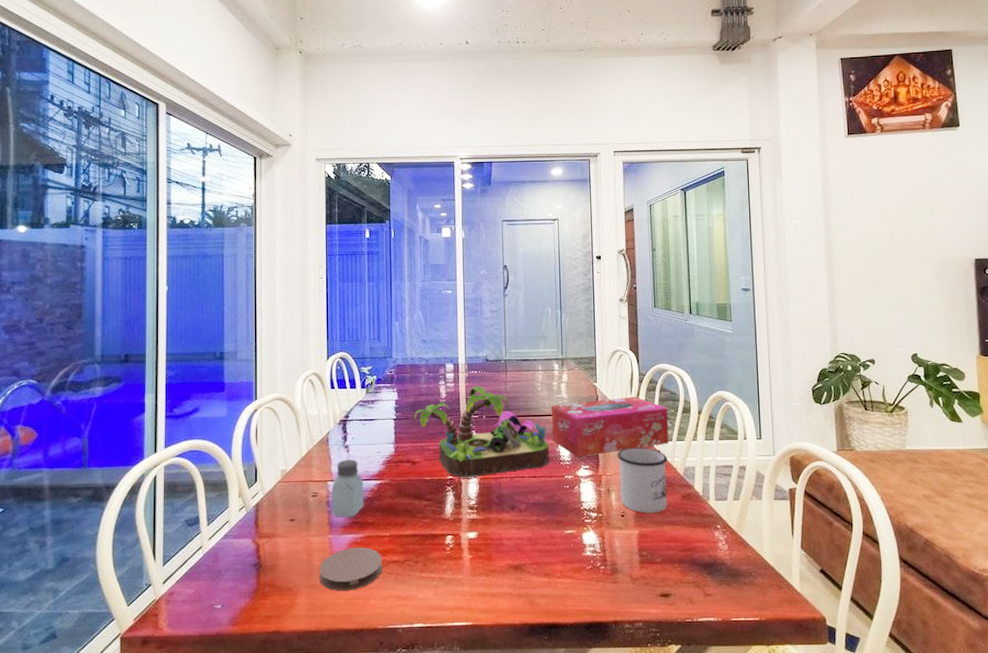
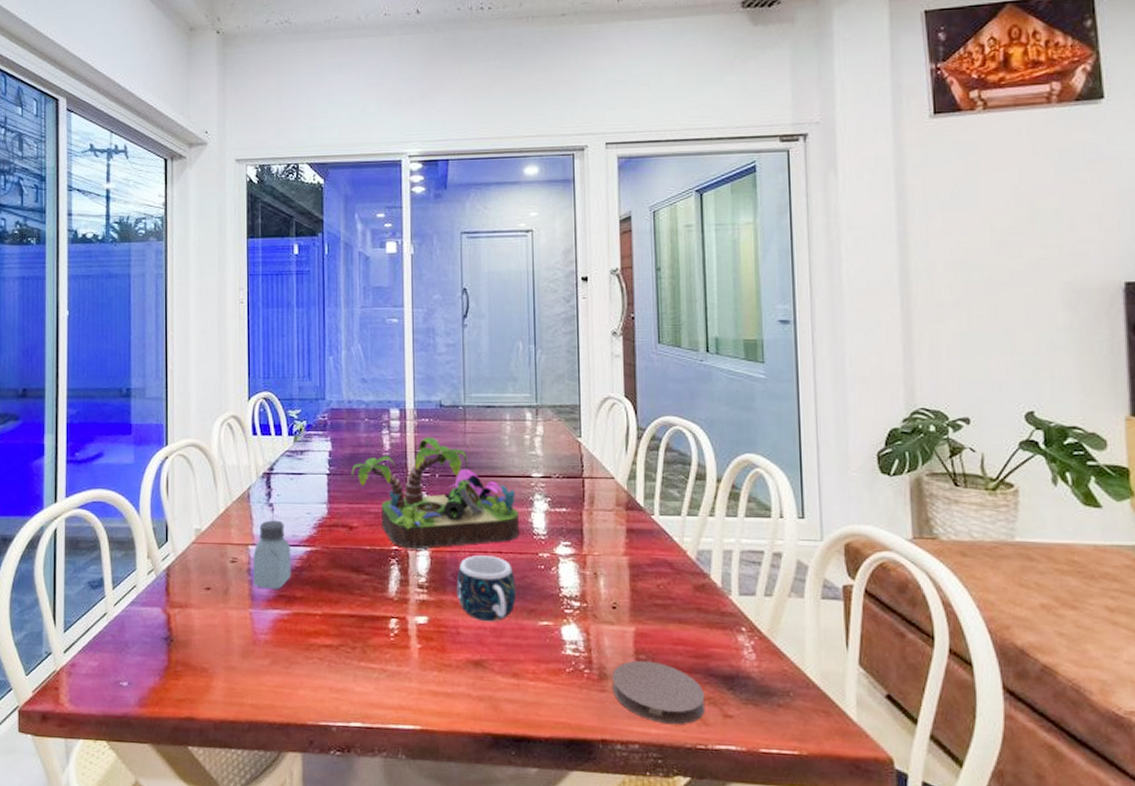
coaster: present [319,547,382,591] -> none [239,625,313,677]
mug: none [500,480,547,534] -> present [456,555,516,622]
tissue box: present [551,396,669,457] -> none [522,456,677,531]
mug: present [617,447,668,514] -> none [607,521,675,607]
coaster: none [621,556,692,605] -> present [611,660,706,725]

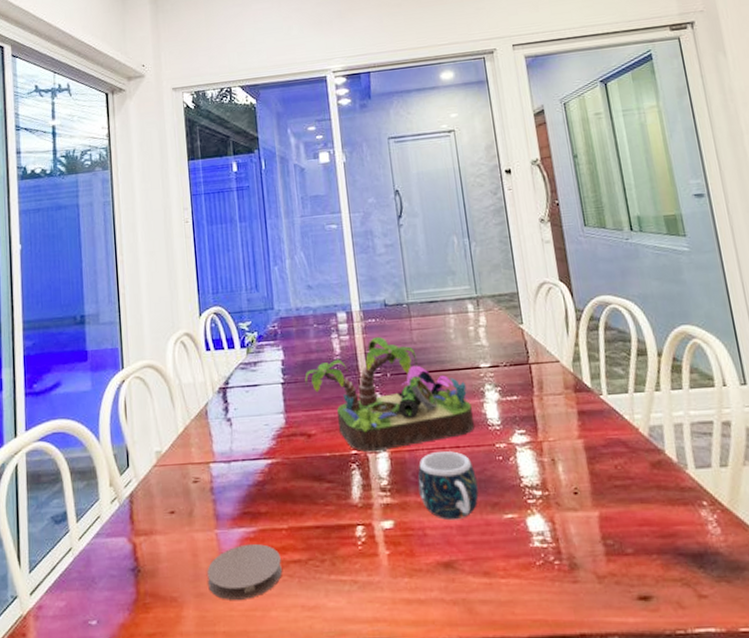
coaster: none [239,625,313,677] -> present [207,543,282,600]
saltshaker: present [253,520,292,589] -> none [215,434,255,507]
coaster: present [611,660,706,725] -> none [582,545,680,611]

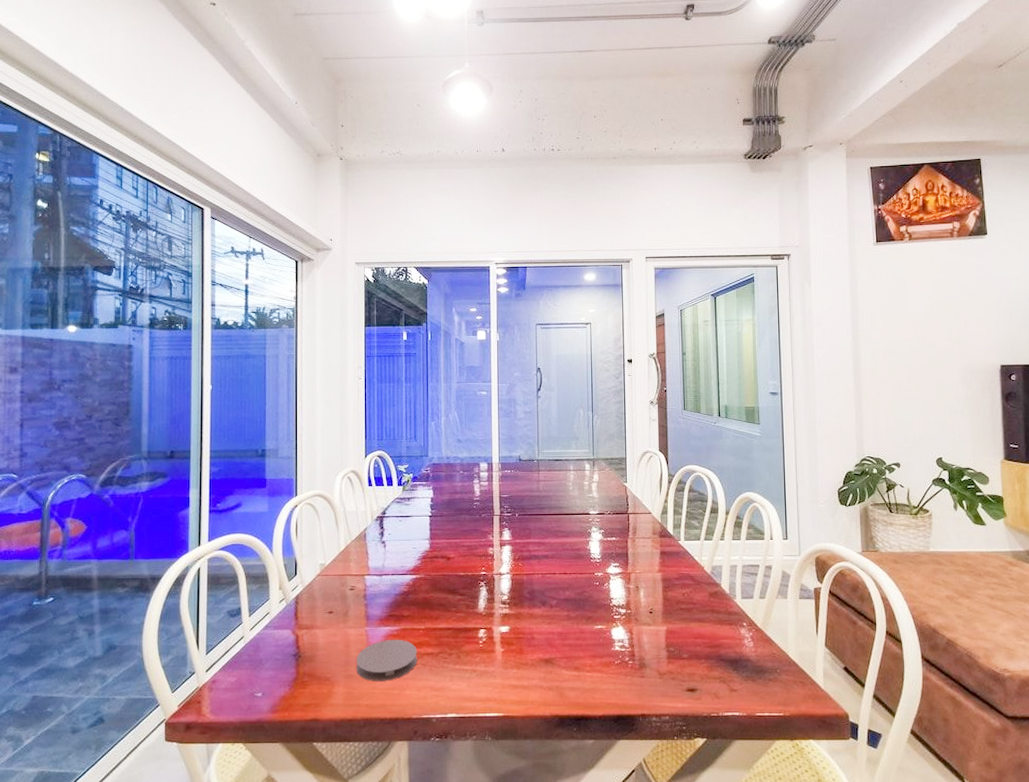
plant: present [305,336,474,452] -> none [449,484,580,574]
mug: present [417,451,479,521] -> none [531,576,577,628]

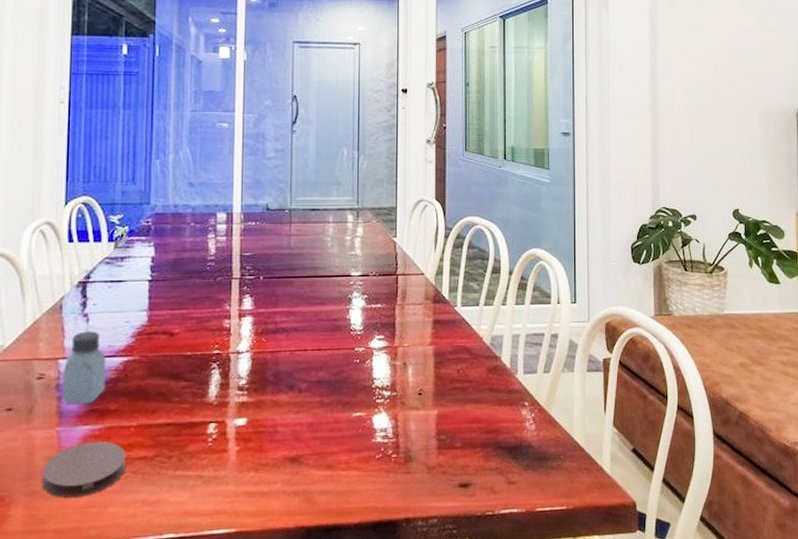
saltshaker: none [369,554,400,610] -> present [63,331,106,404]

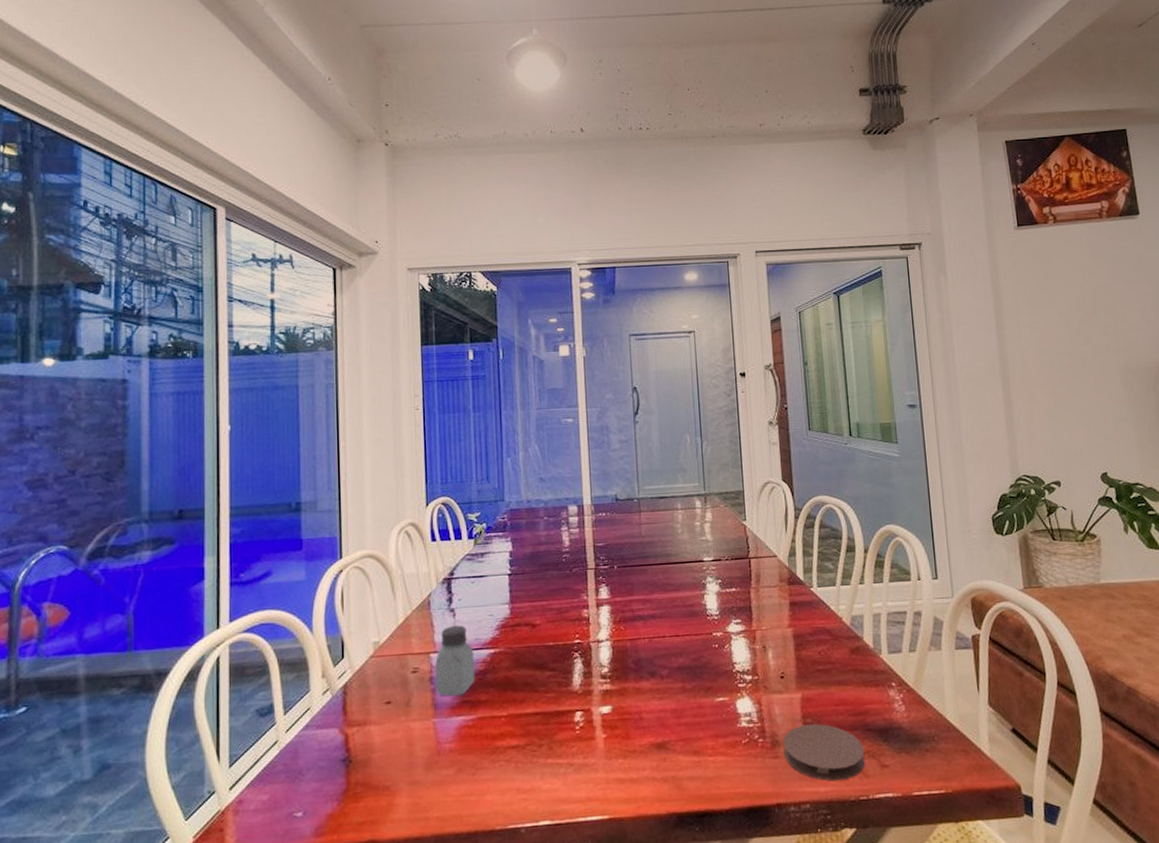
coaster: present [42,441,126,498] -> none [422,731,499,787]
coaster: none [415,440,494,497] -> present [783,723,866,781]

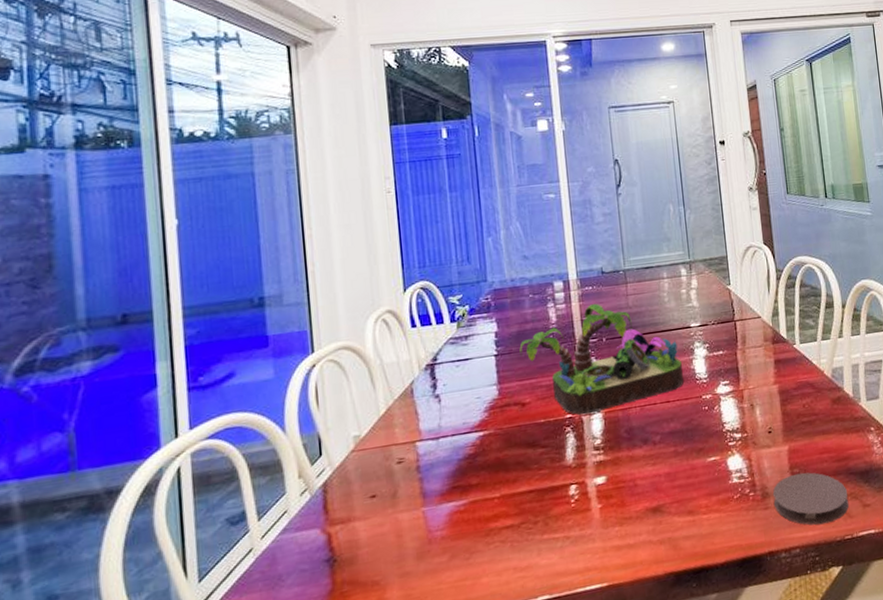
saltshaker: present [435,625,475,696] -> none [422,410,465,484]
plant: none [532,530,694,641] -> present [519,303,684,415]

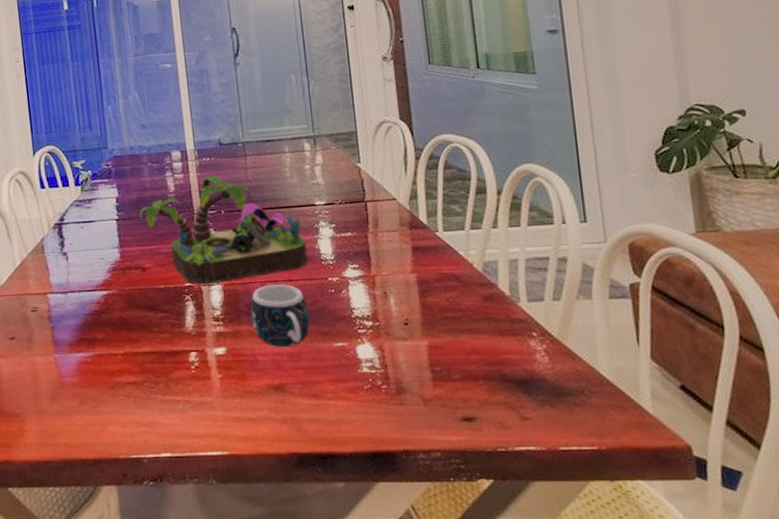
mug: none [630,406,686,470] -> present [250,284,310,348]
coaster: present [772,472,849,525] -> none [409,372,503,431]

